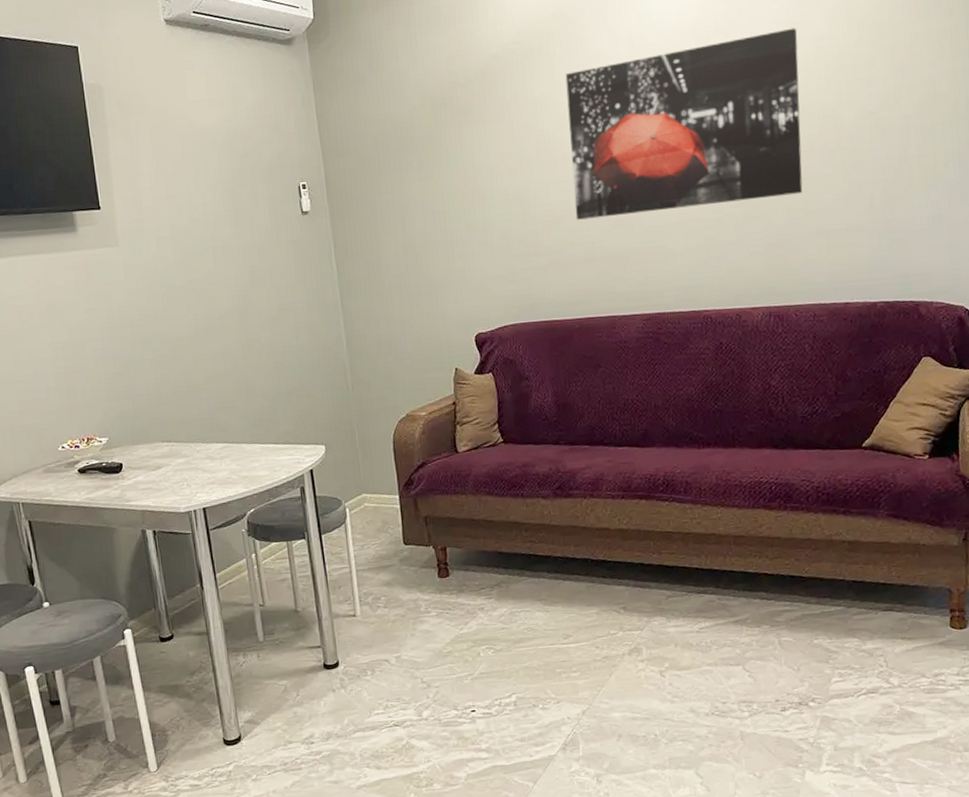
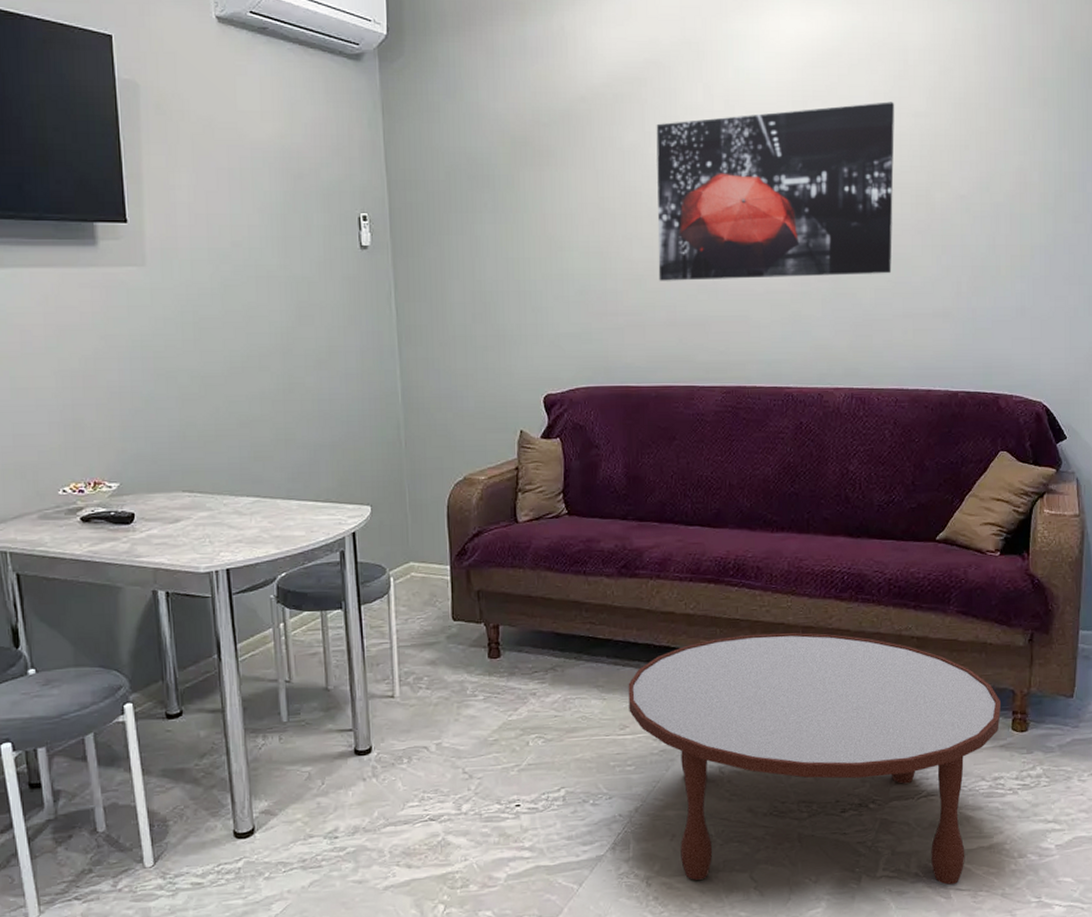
coffee table: none [569,542,938,779] -> present [628,633,1002,885]

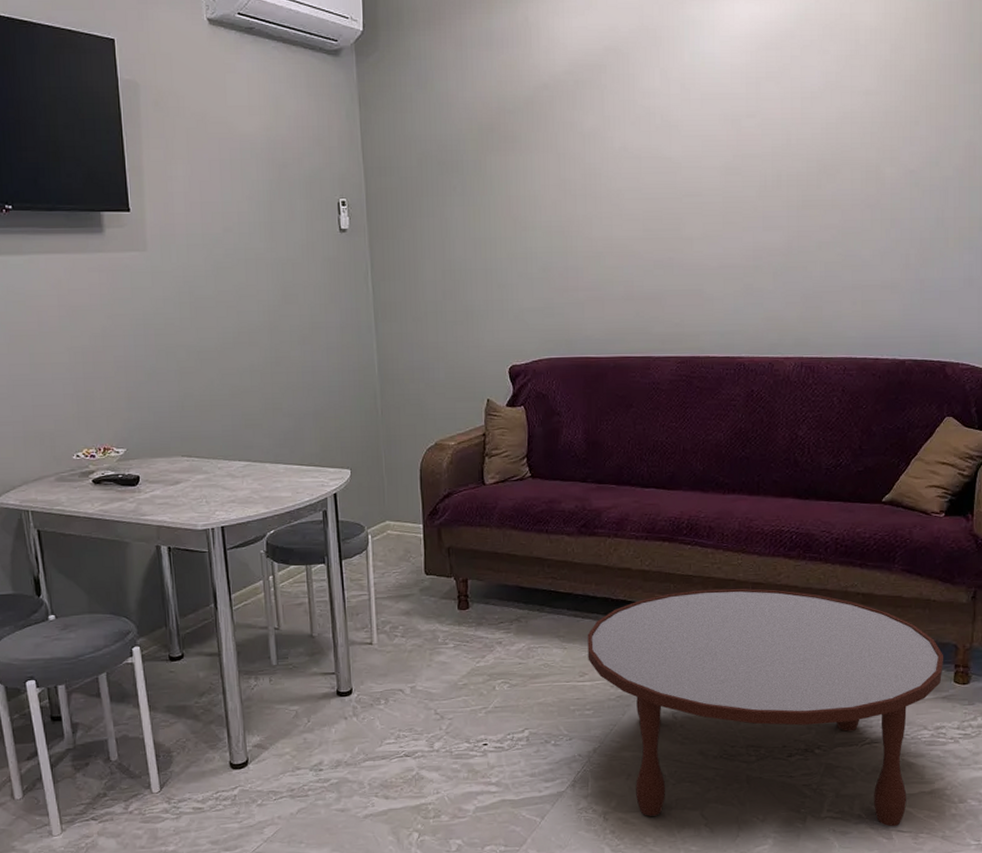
wall art: present [656,101,895,281] -> none [615,81,846,258]

